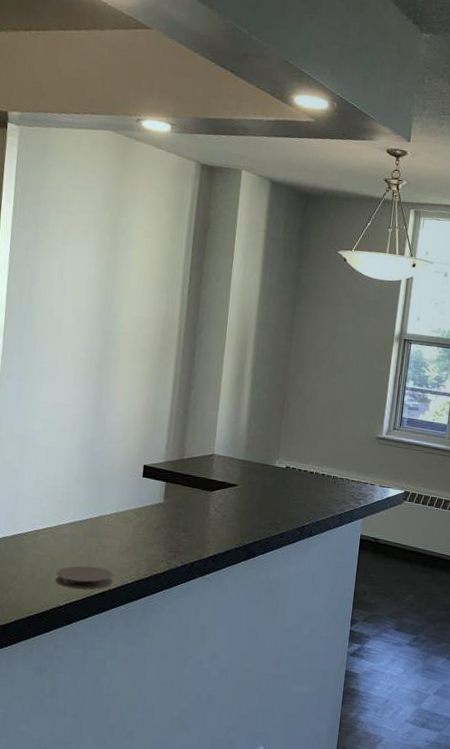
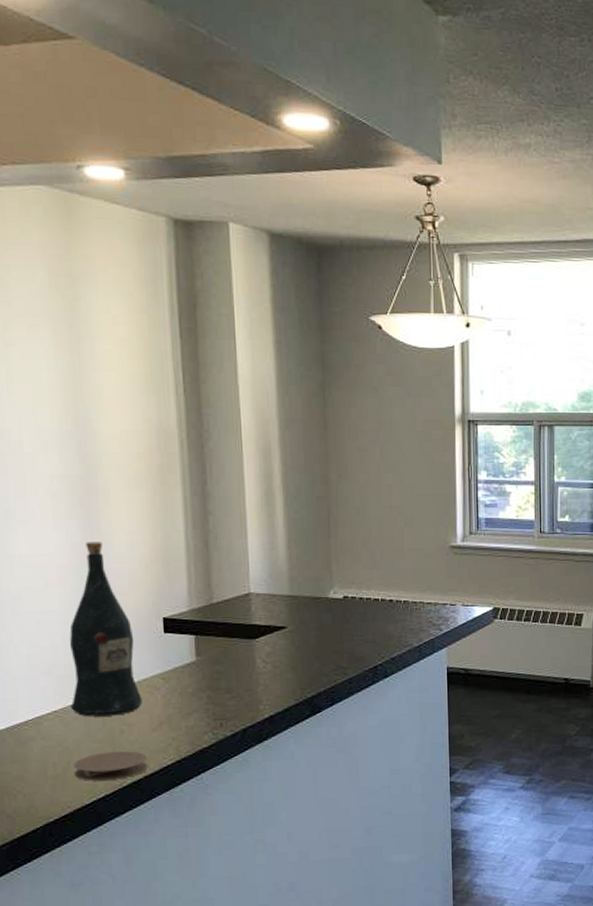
wine bottle: none [62,399,119,538] -> present [69,542,143,717]

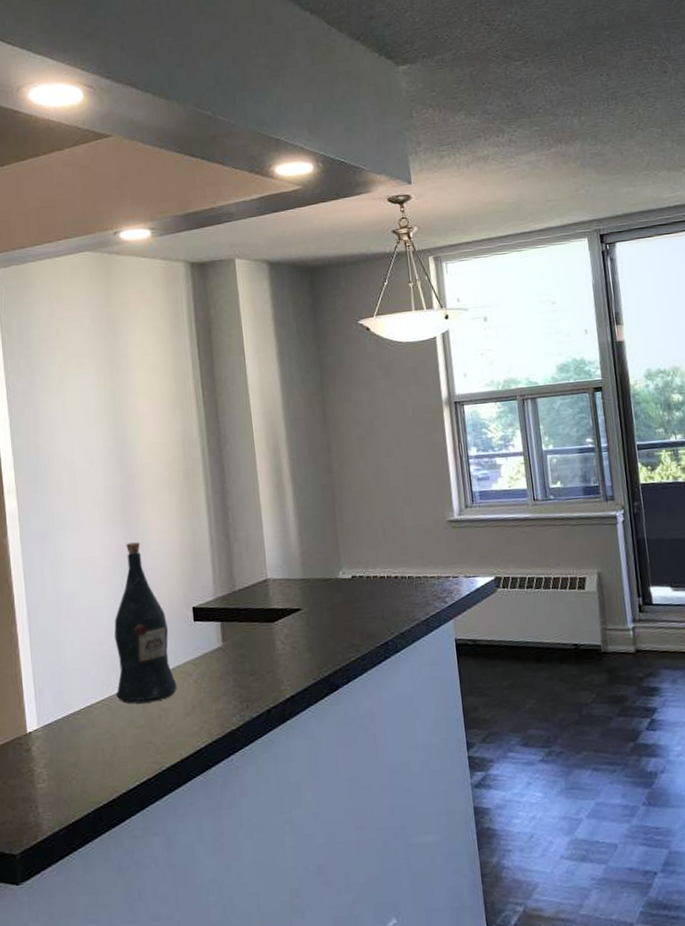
coaster: present [73,751,148,781] -> none [119,735,184,766]

